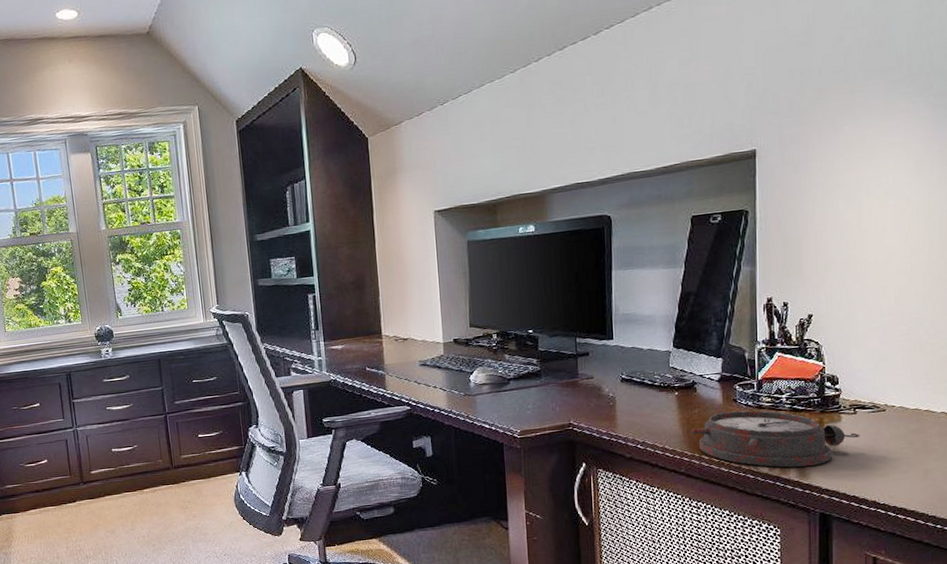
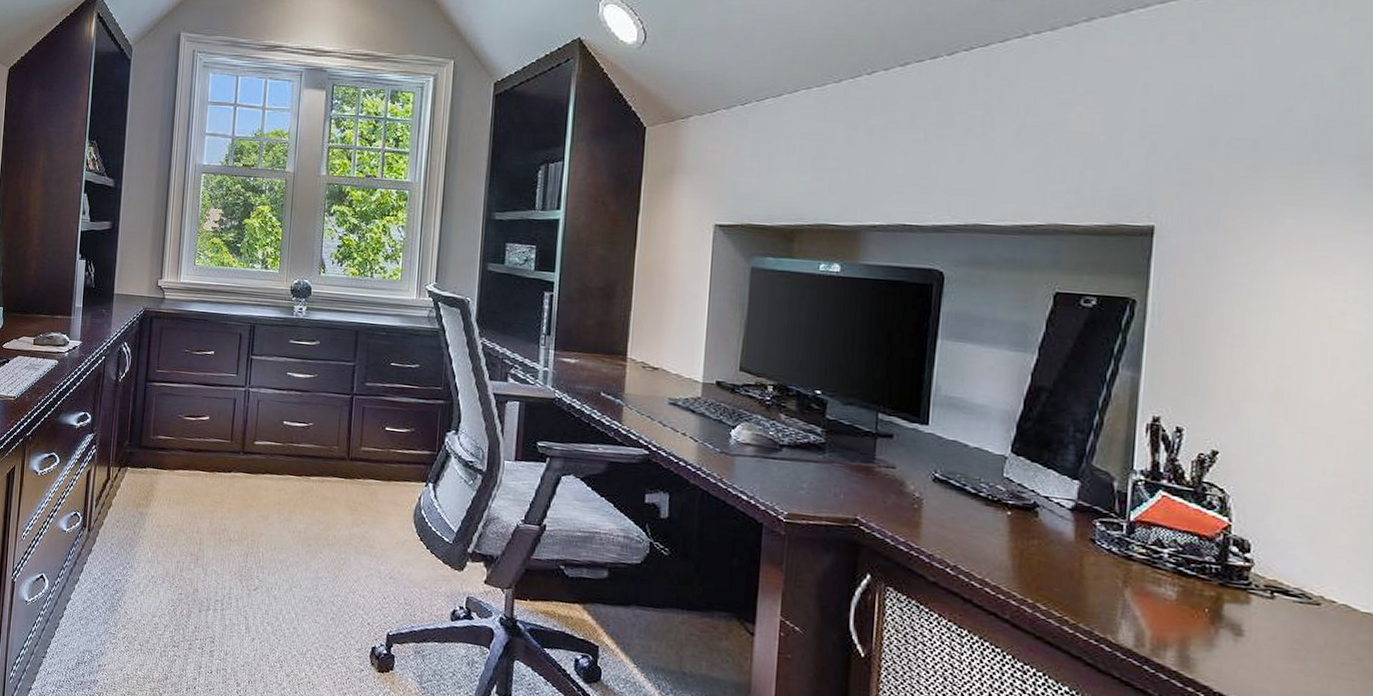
alarm clock: present [690,410,860,468] -> none [1023,552,1278,657]

